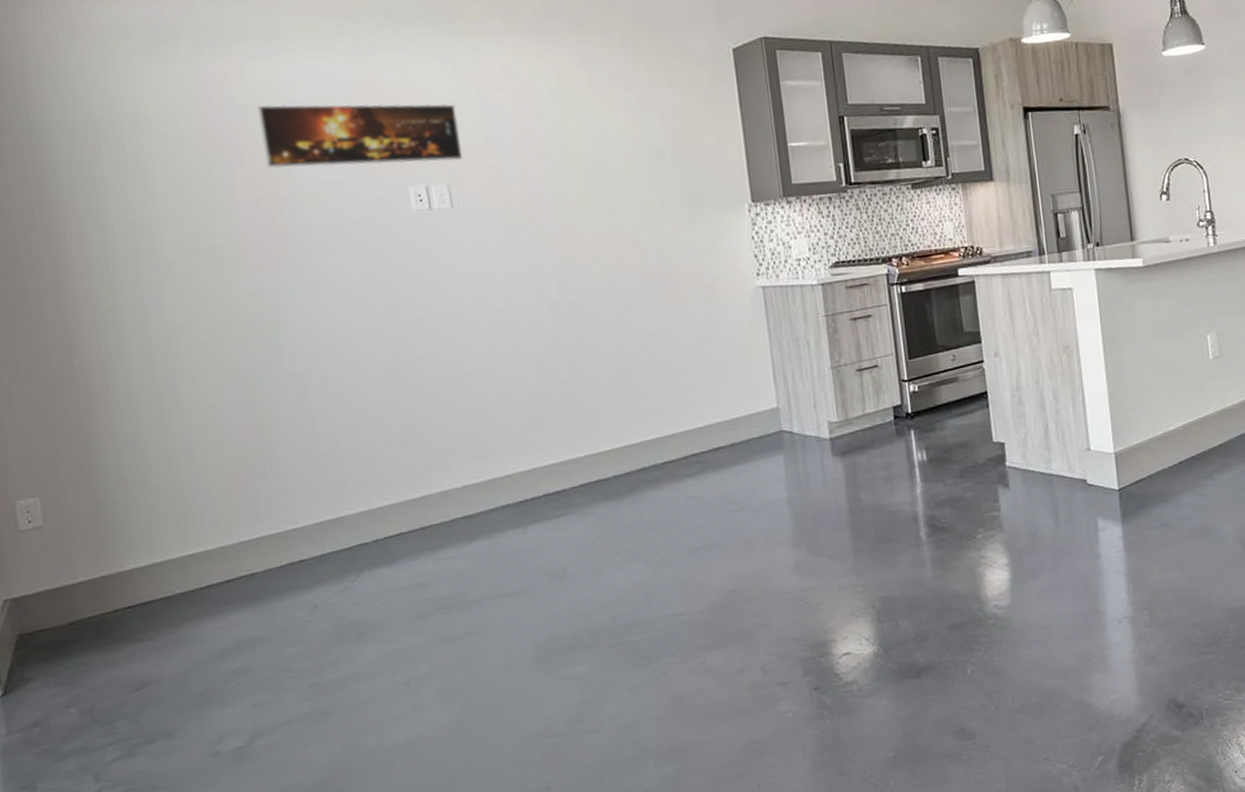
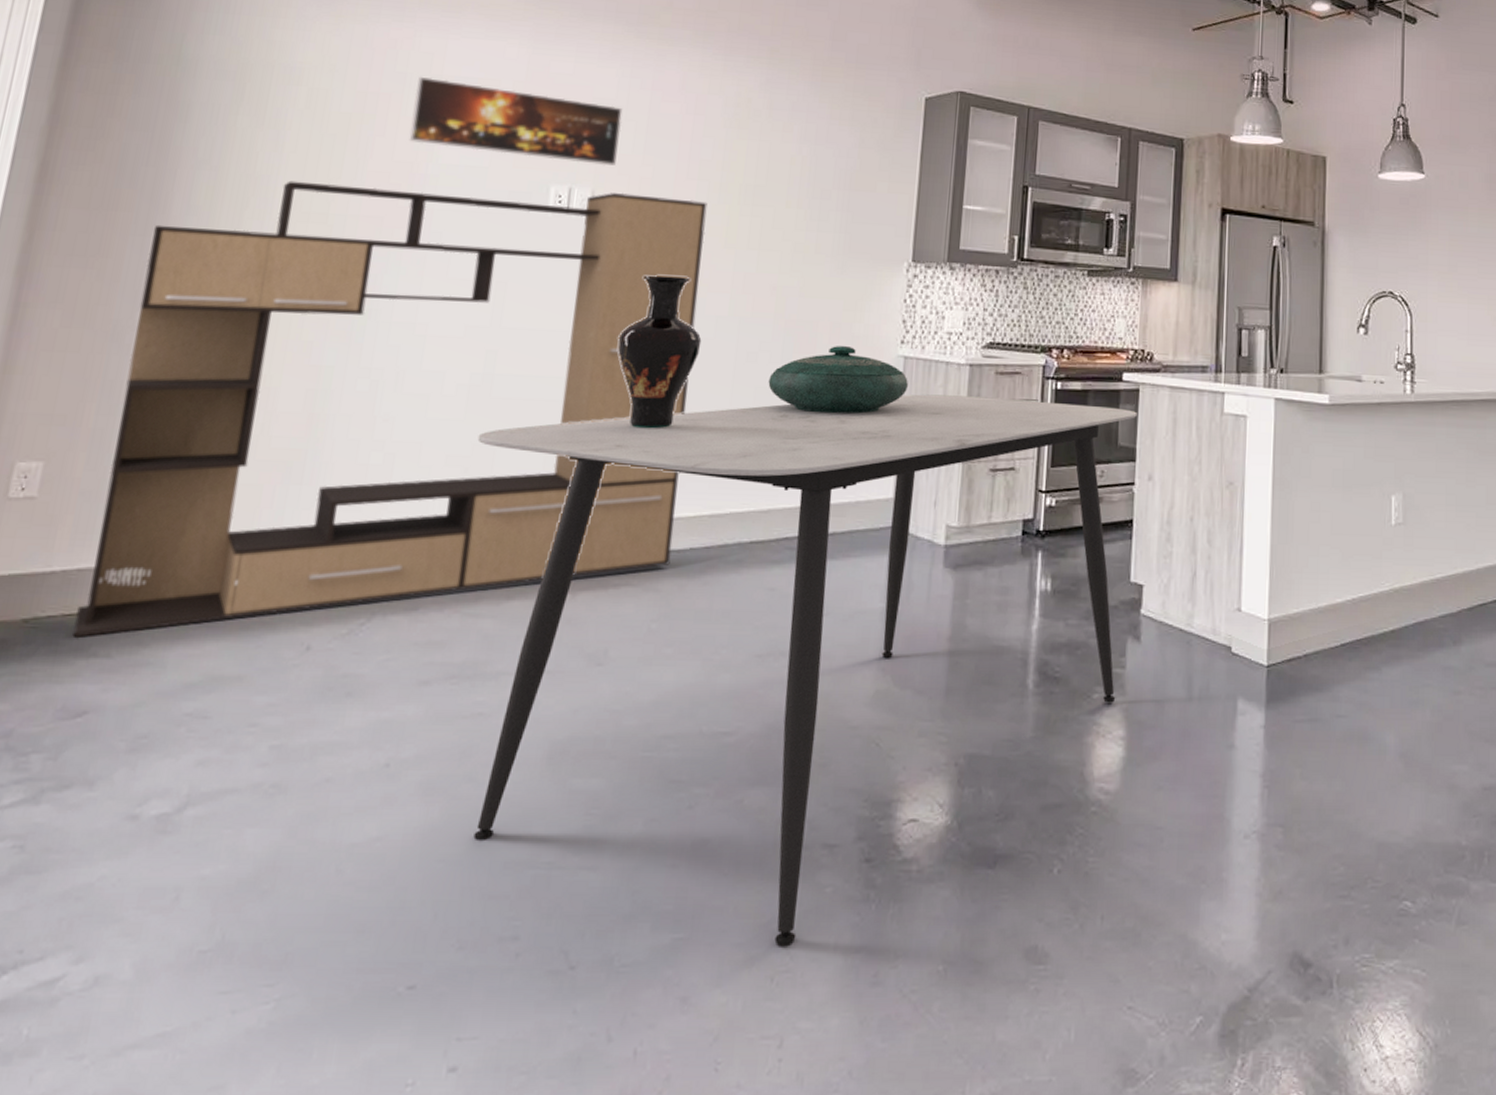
media console: none [62,179,600,630] -> present [72,180,707,637]
dining table: none [406,300,996,762] -> present [473,394,1137,947]
vase: none [506,249,581,386] -> present [617,275,702,429]
decorative bowl: none [647,286,771,348] -> present [768,346,908,414]

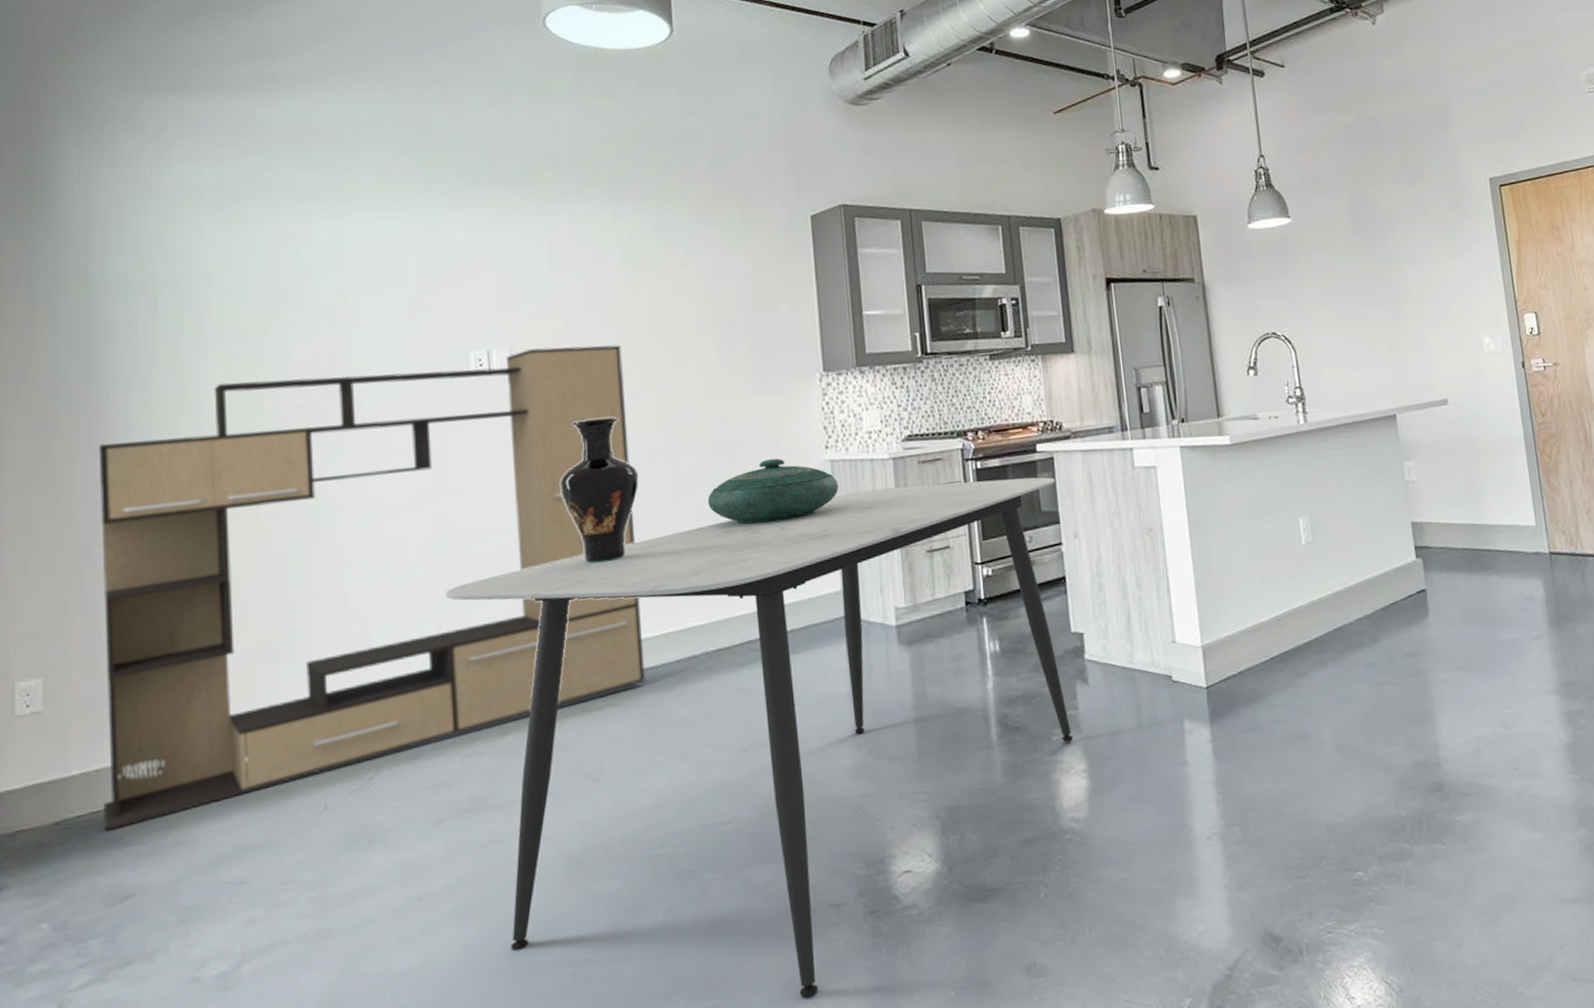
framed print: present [409,76,623,166] -> none [322,265,527,330]

